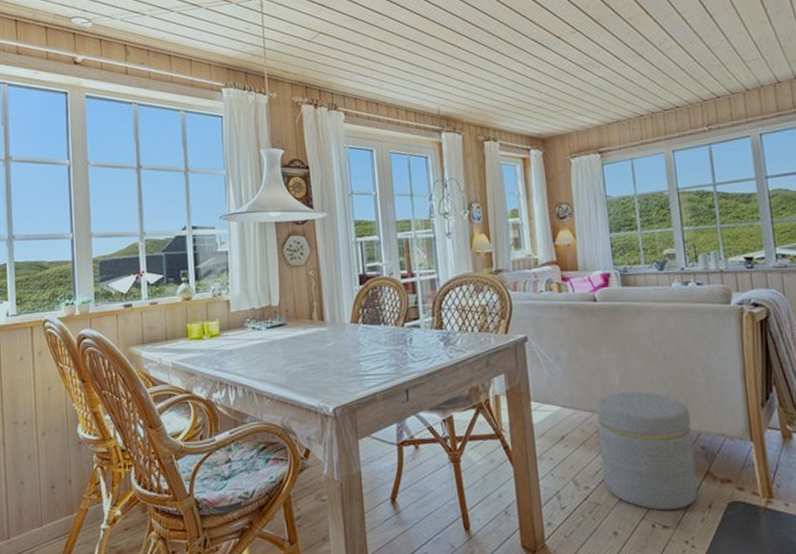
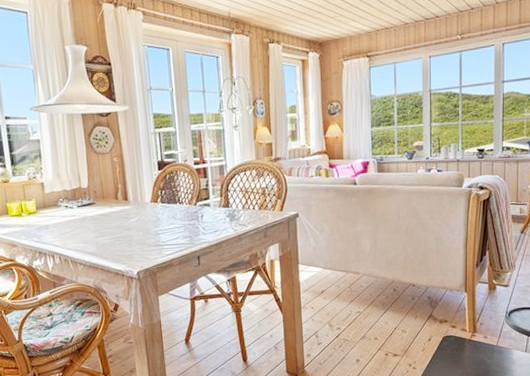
ottoman: present [596,391,698,511] -> none [350,256,422,344]

